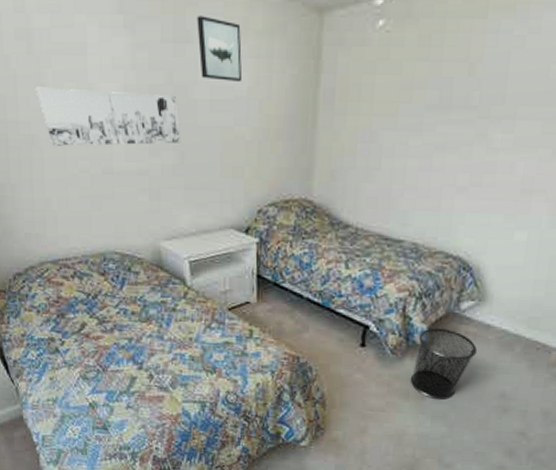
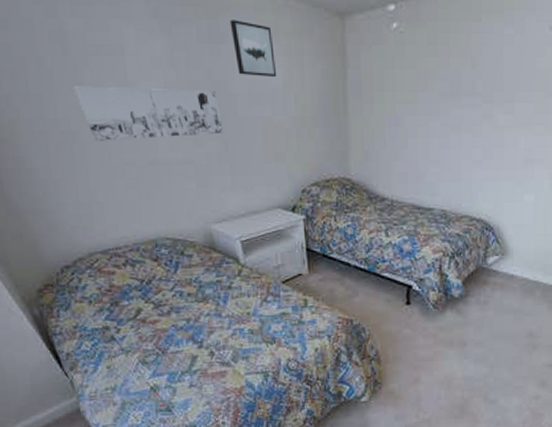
waste bin: present [410,328,478,400] -> none [452,281,506,344]

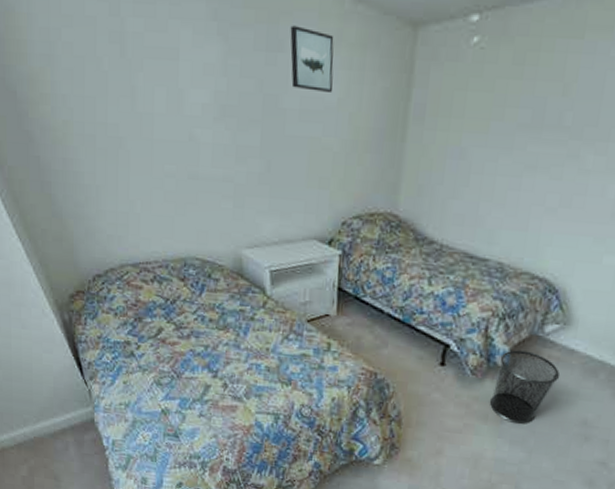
wall art: present [73,86,223,141] -> none [125,90,268,152]
waste bin: none [452,281,506,344] -> present [489,350,561,424]

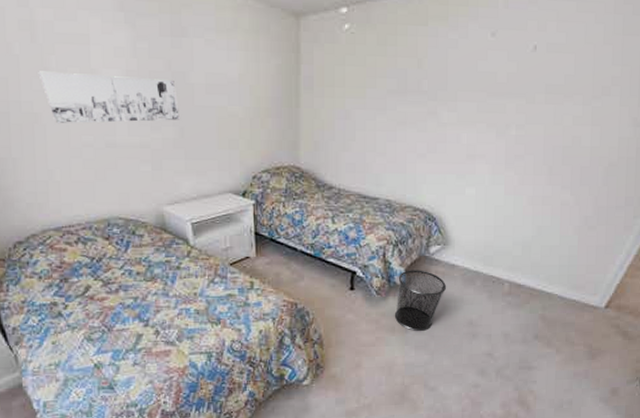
wall art: none [125,90,268,152] -> present [38,71,180,123]
wall art: present [290,25,334,92] -> none [191,15,234,69]

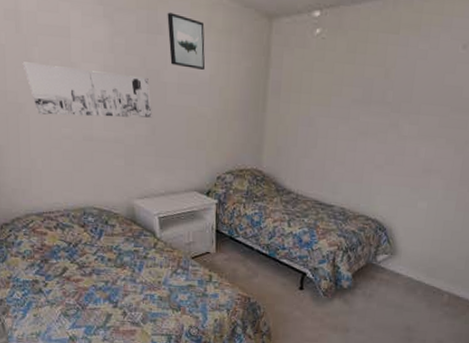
wall art: none [191,15,234,69] -> present [167,12,206,70]
waste bin: present [394,270,447,331] -> none [338,275,390,332]

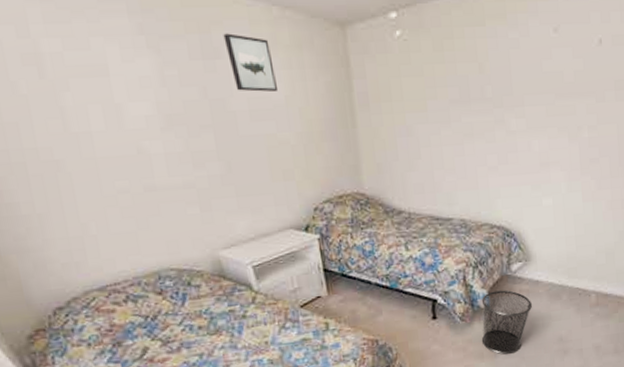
wall art: present [22,62,152,118] -> none [53,108,225,169]
waste bin: none [338,275,390,332] -> present [481,290,533,355]

